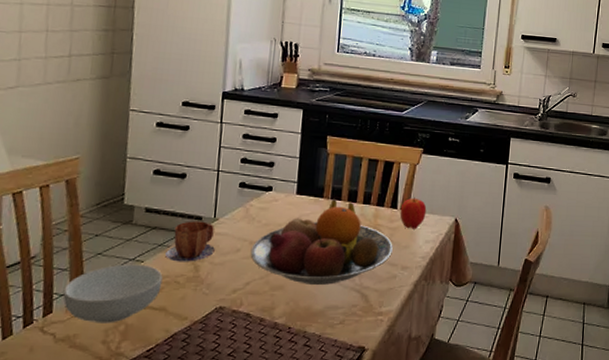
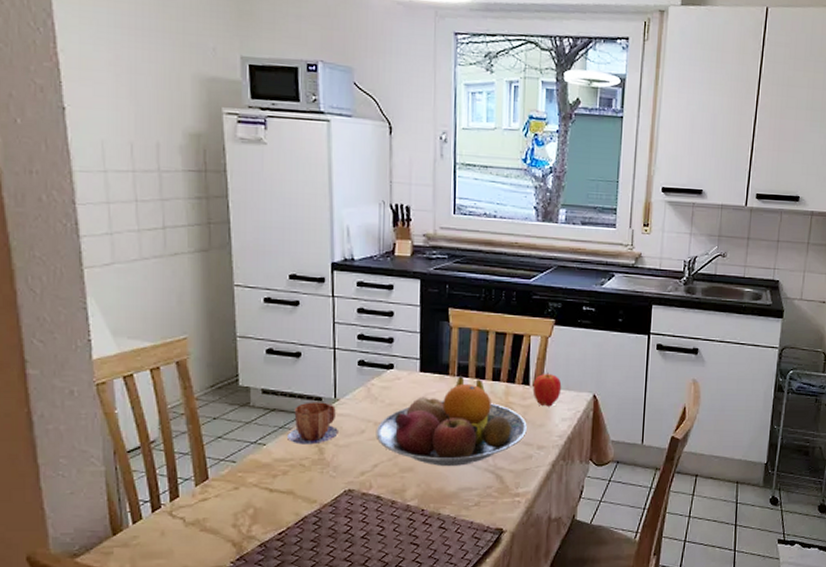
cereal bowl: present [63,264,163,323] -> none [187,447,287,507]

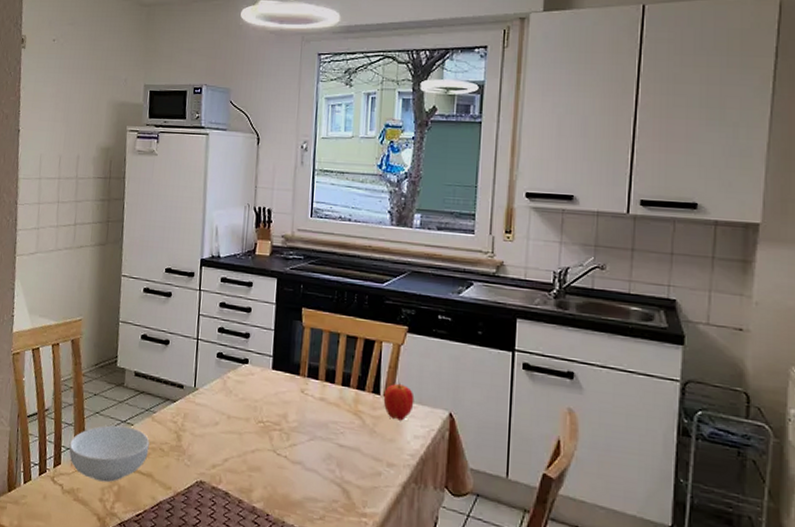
cereal bowl: none [187,447,287,507] -> present [69,425,150,483]
mug: present [287,402,338,445] -> none [151,388,195,431]
fruit bowl: present [376,375,527,466] -> none [228,376,376,473]

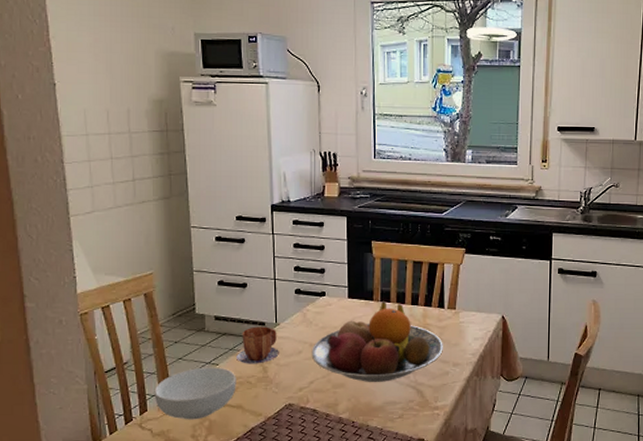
mug: none [151,388,195,431] -> present [236,326,279,364]
fruit bowl: none [228,376,376,473] -> present [311,300,443,382]
apple: present [383,382,415,421] -> none [447,295,473,327]

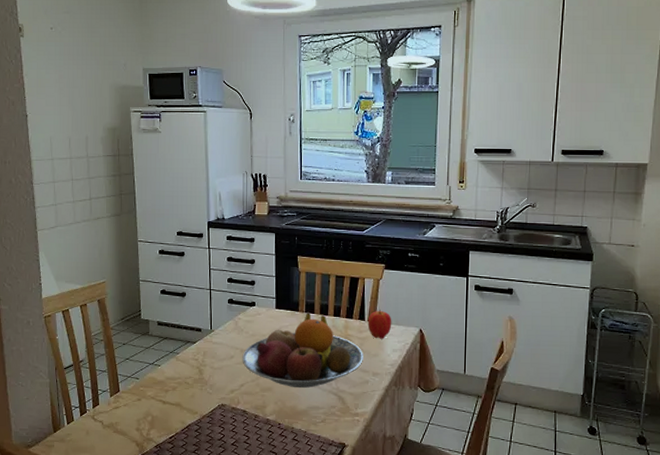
cereal bowl: present [154,367,236,420] -> none [105,367,176,415]
mug: present [236,326,279,364] -> none [176,332,213,367]
apple: none [447,295,473,327] -> present [367,309,392,339]

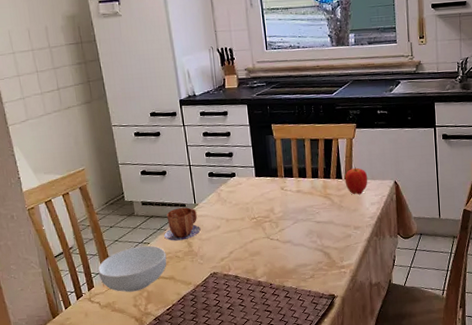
cereal bowl: none [105,367,176,415] -> present [98,245,167,292]
mug: none [176,332,213,367] -> present [164,207,201,241]
fruit bowl: present [242,311,363,388] -> none [228,176,344,249]

